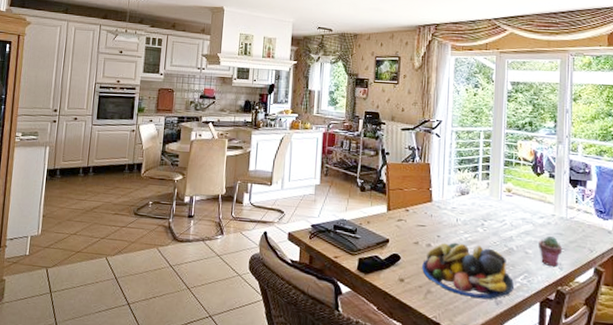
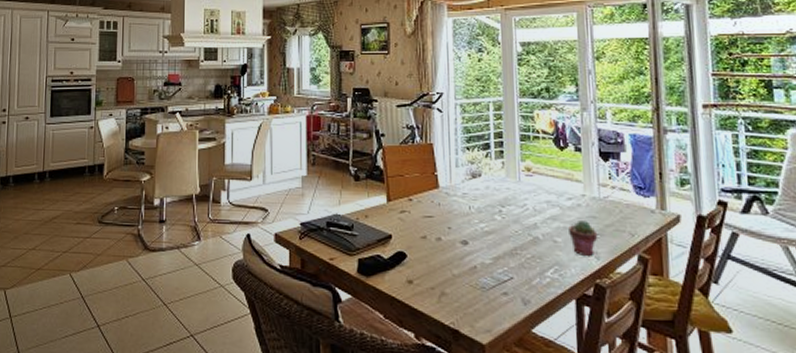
fruit bowl: present [422,242,514,299] -> none [433,234,543,299]

